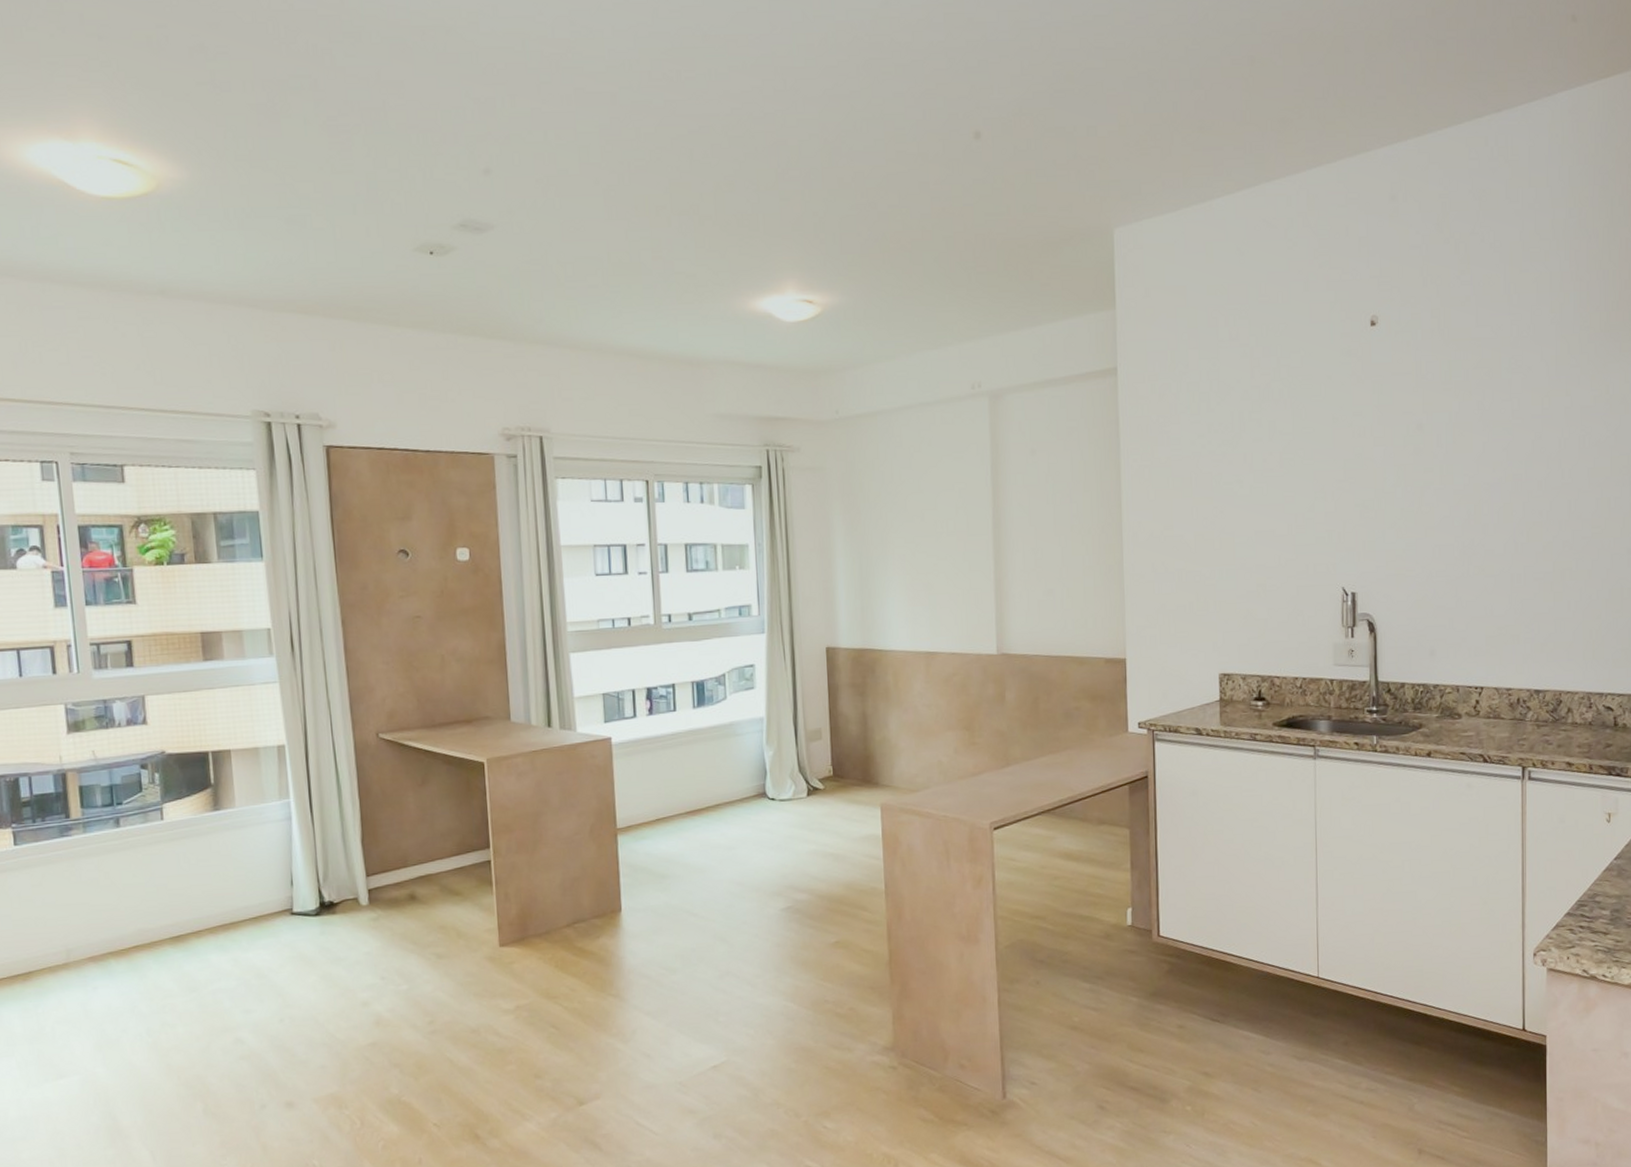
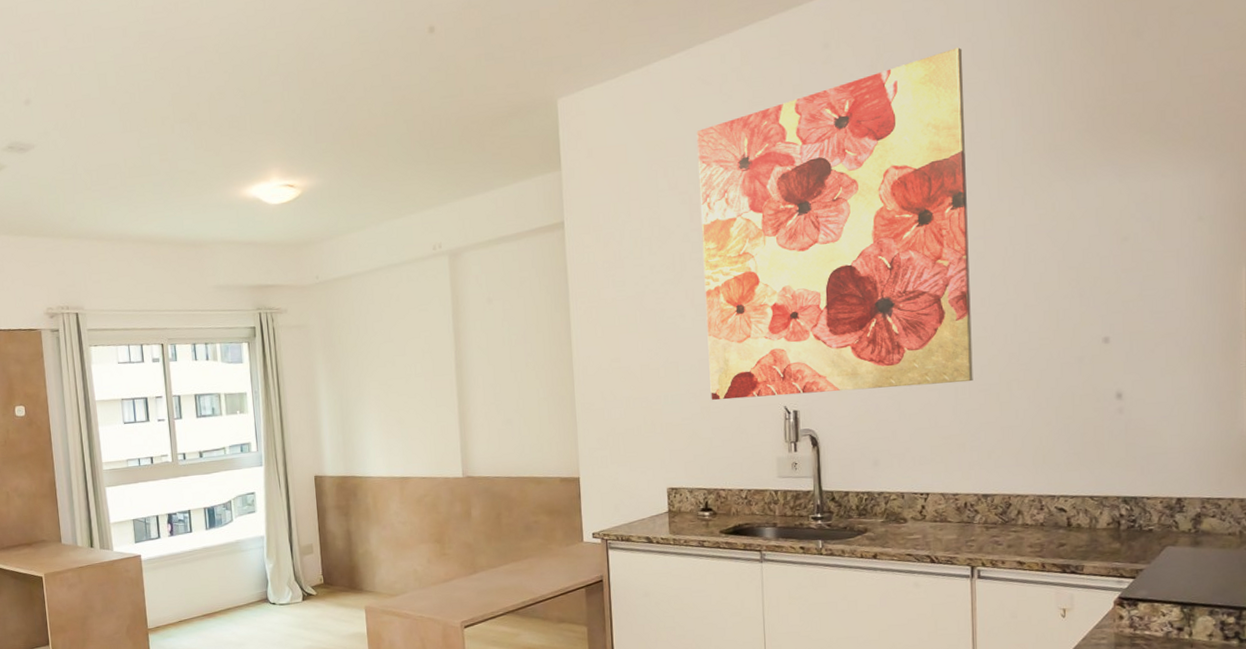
wall art: none [1260,213,1528,578] -> present [697,47,973,400]

